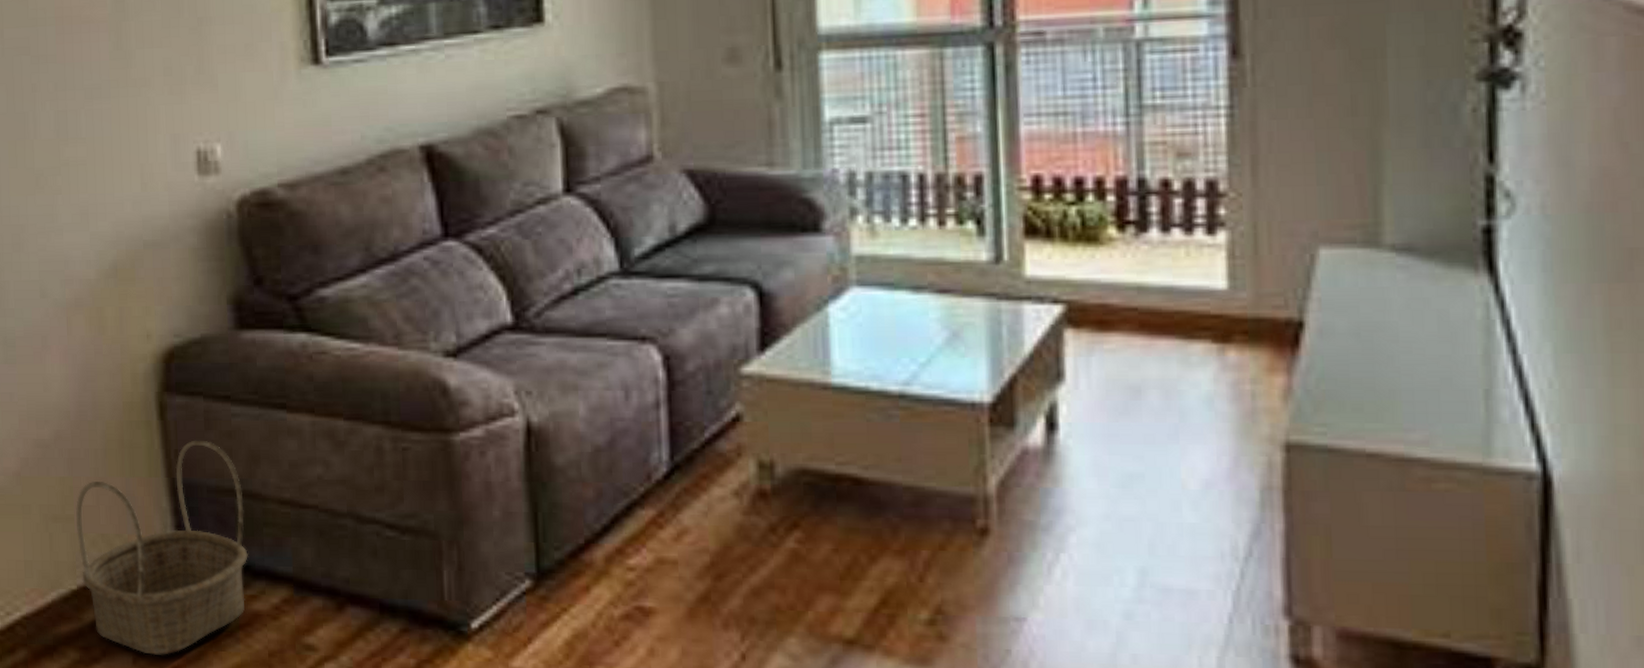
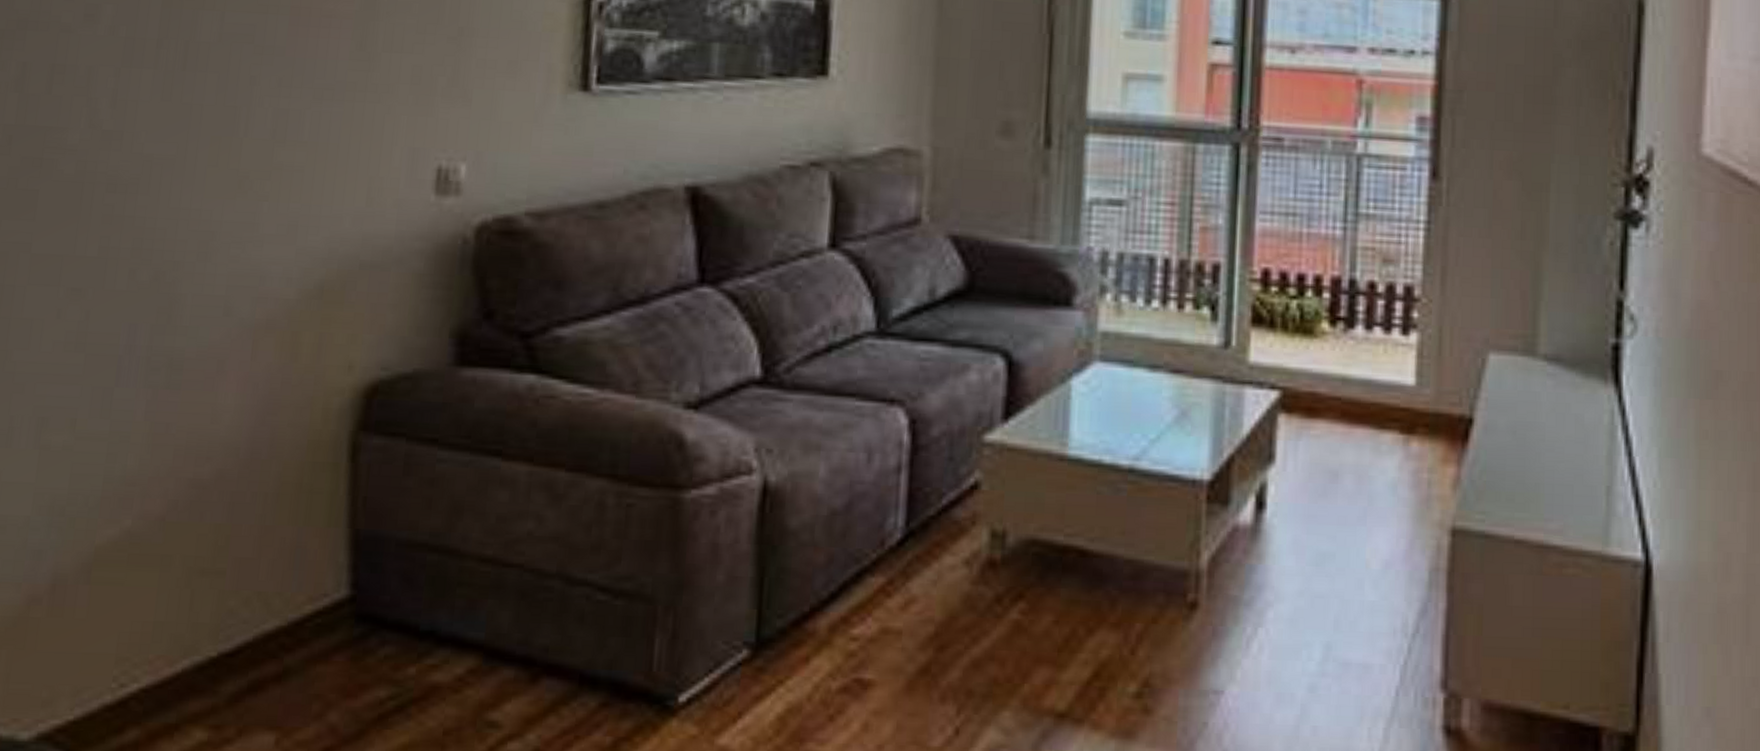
basket: present [76,440,248,655] -> none [225,486,438,735]

